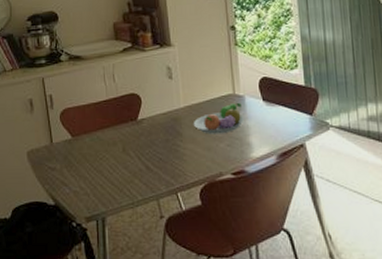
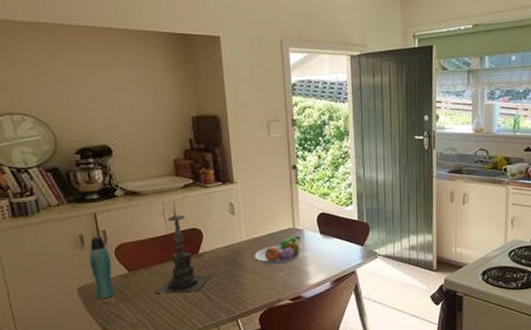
bottle: none [37,100,60,164] -> present [89,236,115,299]
candle holder: none [96,70,150,161] -> present [155,206,211,294]

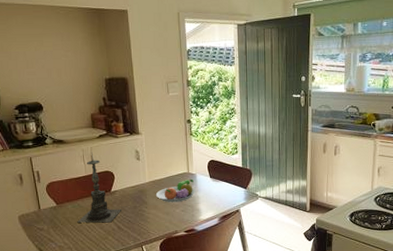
bottle: present [89,236,115,299] -> none [26,175,47,225]

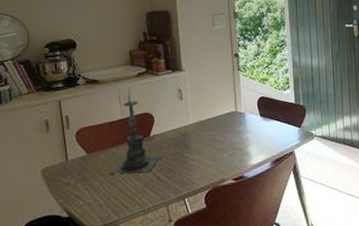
fruit bowl: present [155,179,195,203] -> none [200,119,244,147]

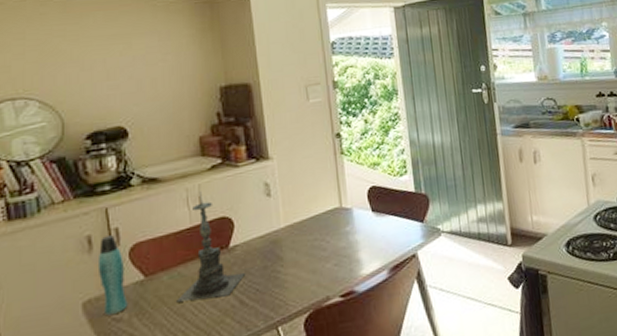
bottle: none [52,121,74,180] -> present [97,235,128,315]

